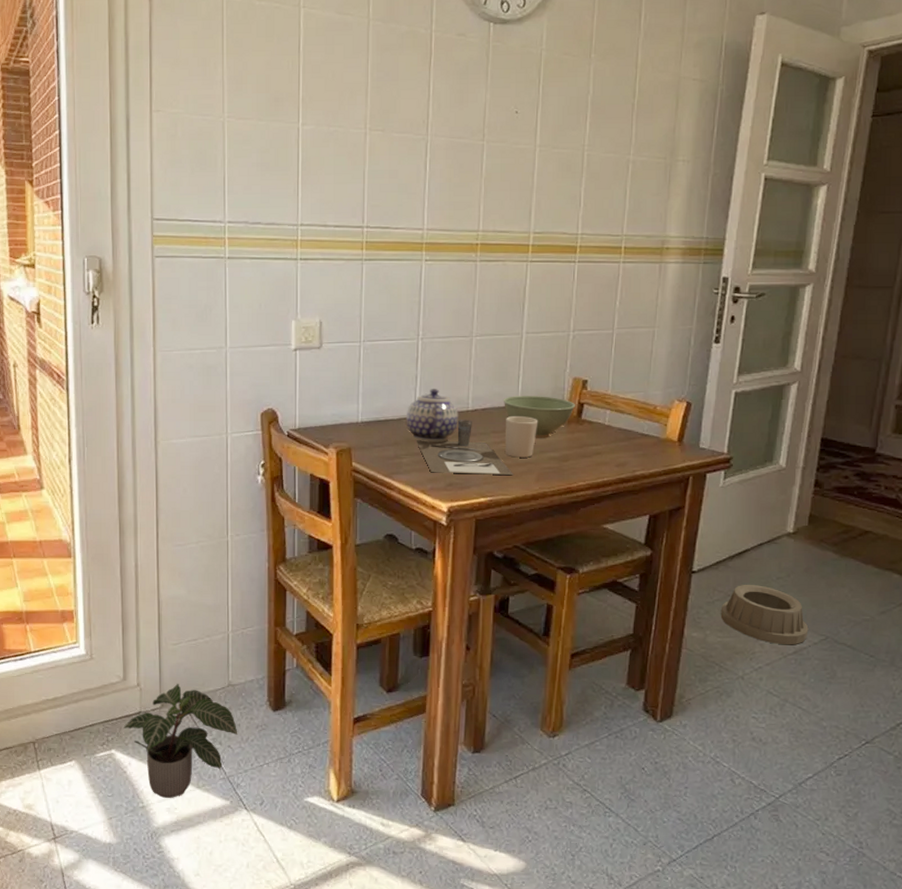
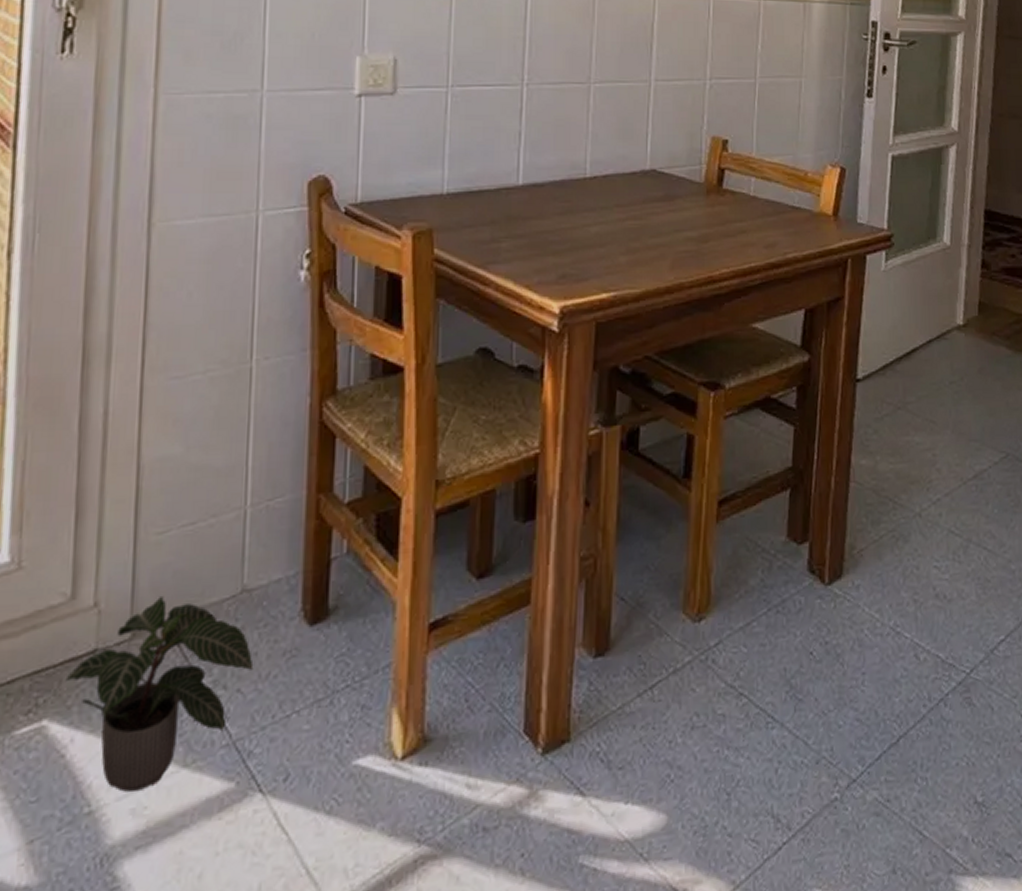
teapot: present [405,388,458,442] -> none [505,148,573,220]
place setting: present [416,420,513,476] -> none [519,190,642,263]
bowl: present [503,396,576,438] -> none [628,159,716,213]
mug: present [505,416,537,458] -> none [632,185,670,239]
pet bowl: present [720,584,809,645] -> none [891,392,988,468]

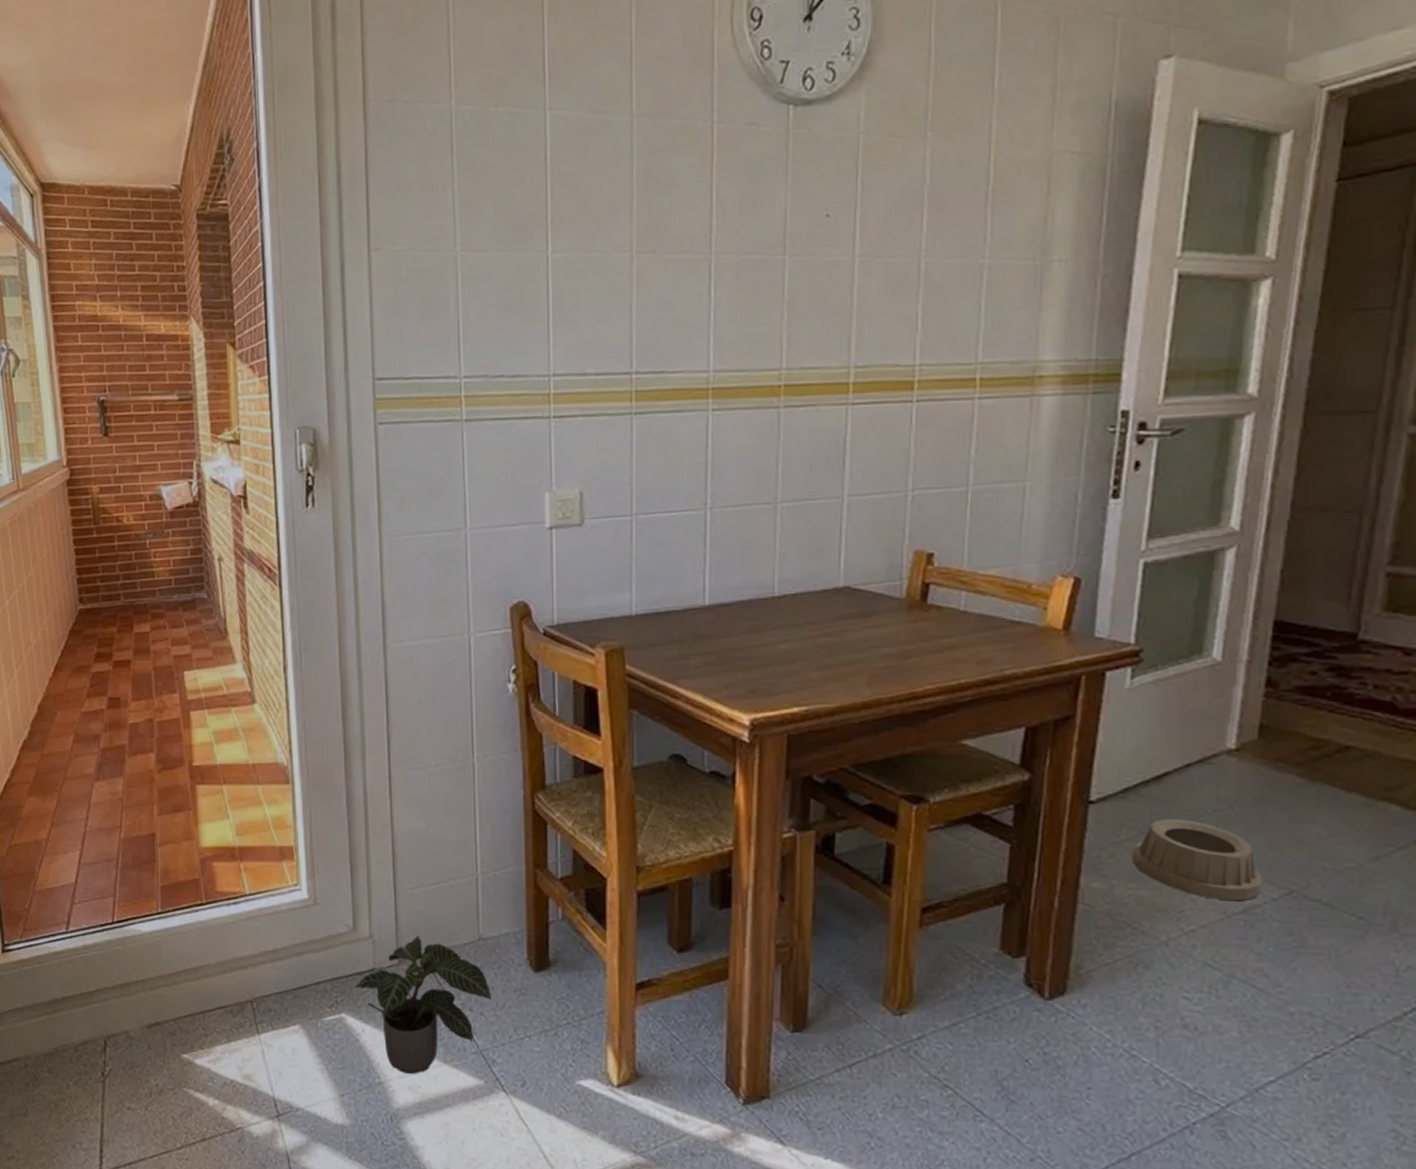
pet bowl: none [891,392,988,468] -> present [1132,818,1263,901]

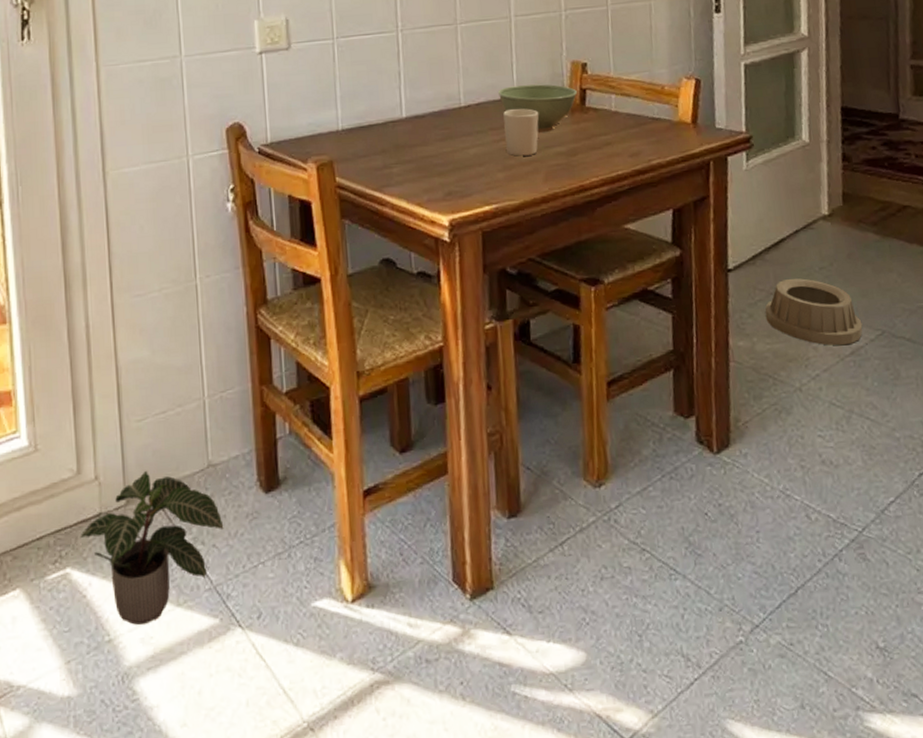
bowl: none [819,575,919,630] -> present [497,84,578,132]
mug: none [824,602,867,655] -> present [503,108,539,156]

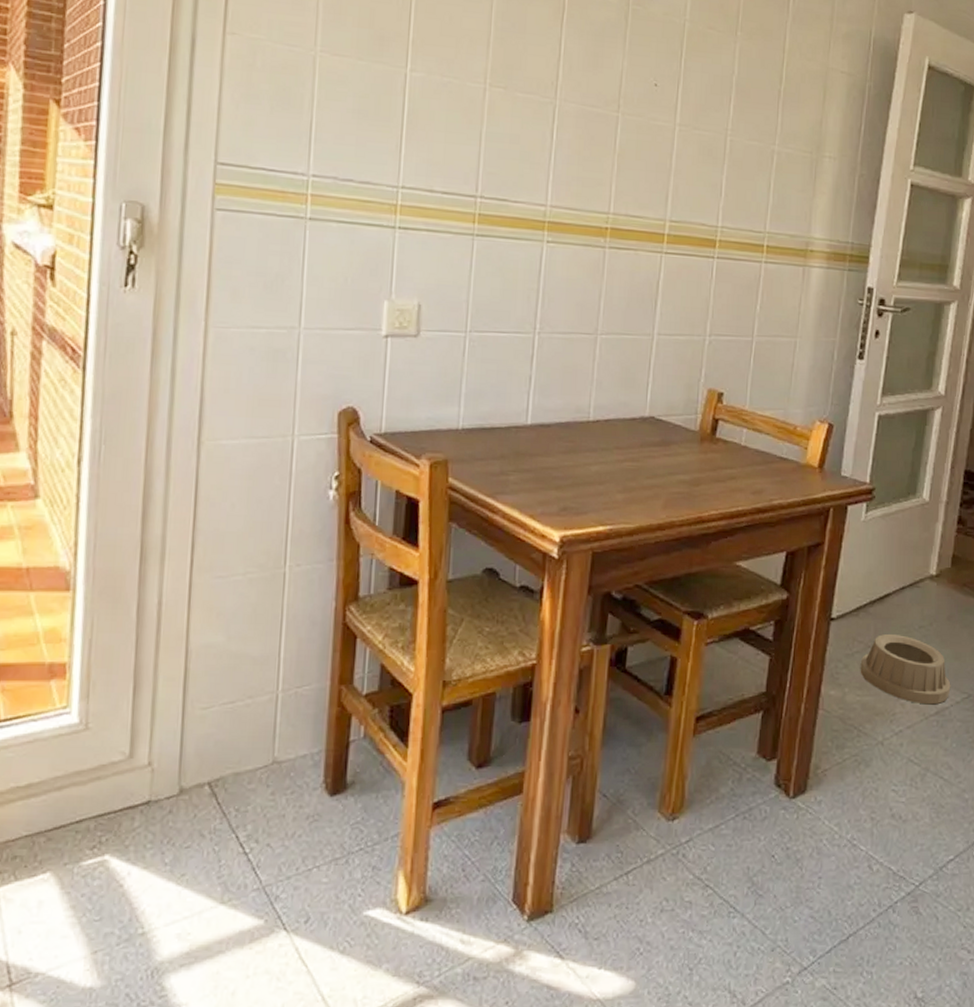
potted plant: present [80,470,224,625] -> none [124,760,282,919]
bowl: present [497,84,578,132] -> none [629,406,710,458]
mug: present [503,108,539,156] -> none [630,430,667,480]

